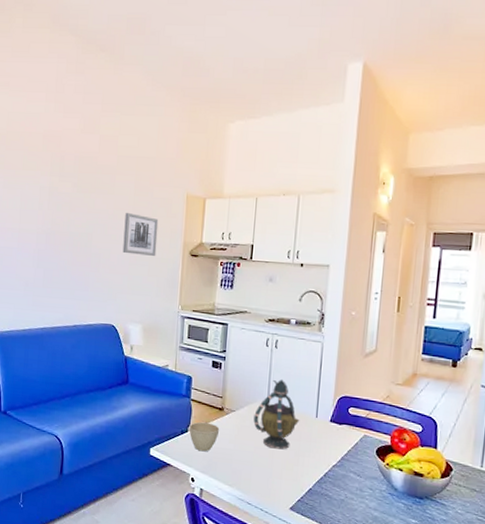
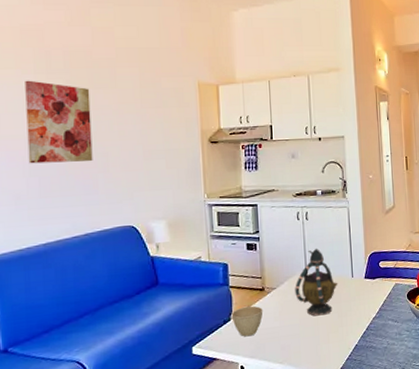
wall art: none [37,181,92,261] -> present [25,80,93,164]
wall art: present [122,213,159,256] -> none [132,106,173,149]

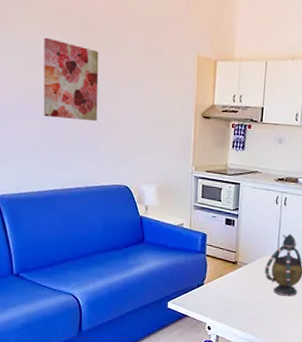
cup: present [231,305,263,337] -> none [204,275,234,302]

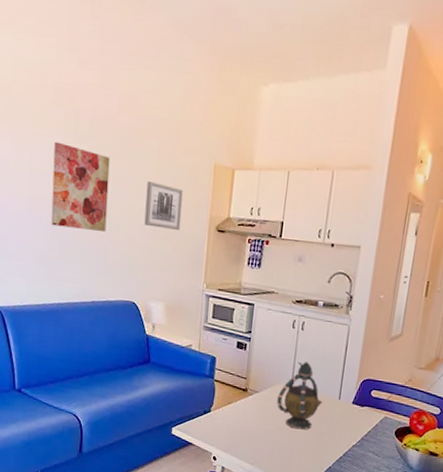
wall art: none [134,73,170,118] -> present [144,182,184,230]

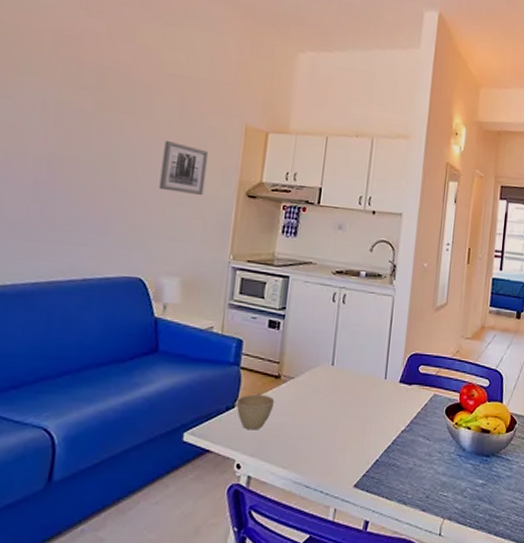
wall art: present [51,141,110,233] -> none [33,91,120,197]
cup: none [212,402,243,432] -> present [236,394,275,430]
teapot: present [277,361,323,430] -> none [315,338,368,419]

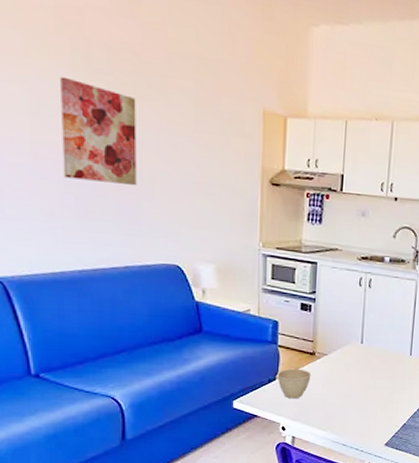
wall art: none [33,91,120,197] -> present [60,76,137,186]
wall art: present [159,141,209,195] -> none [184,128,229,183]

